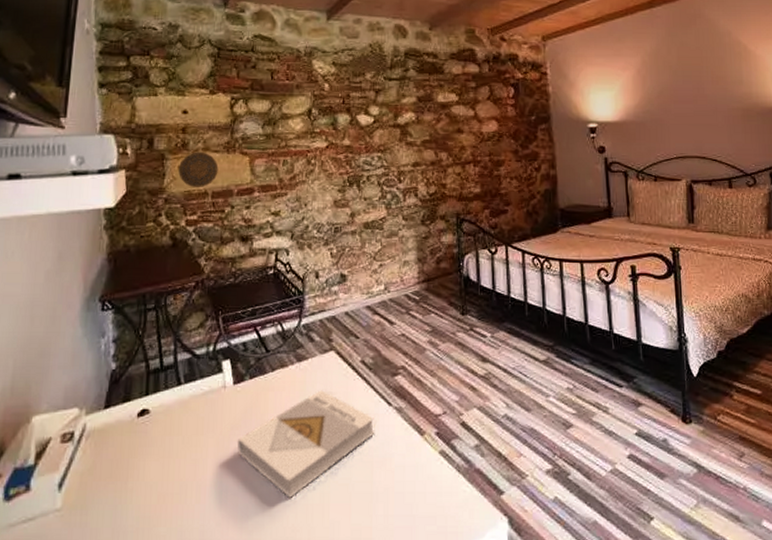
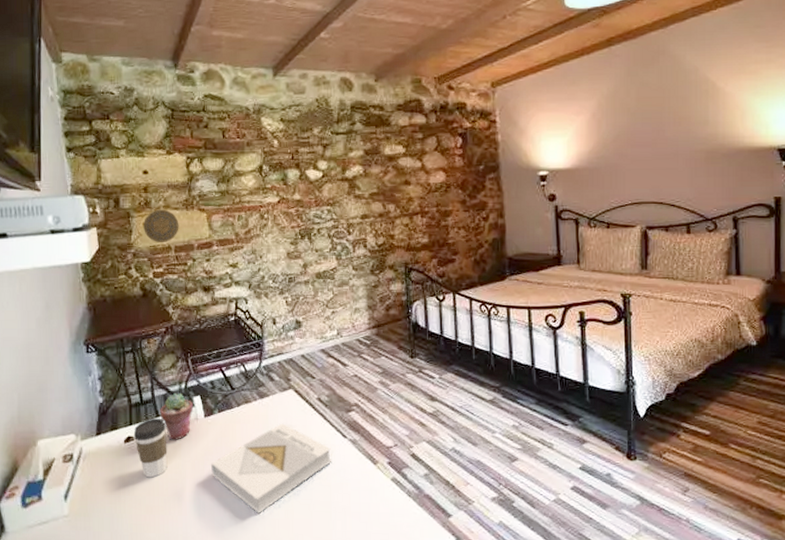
coffee cup: none [149,386,188,459] -> present [133,418,168,478]
potted succulent: none [182,357,221,412] -> present [160,393,193,440]

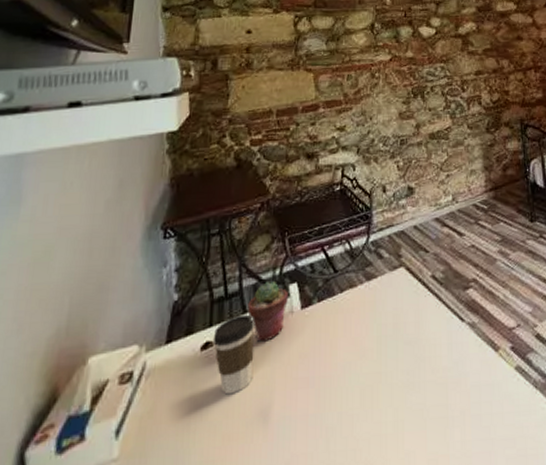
decorative plate: present [144,209,179,243] -> none [243,70,283,107]
book: present [211,423,332,513] -> none [307,309,449,429]

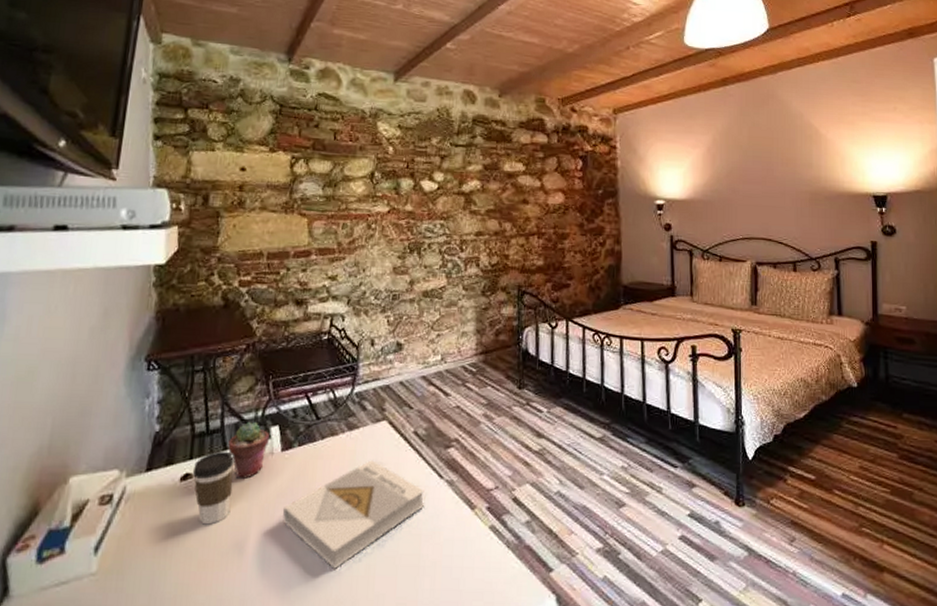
book: none [307,309,449,429] -> present [283,460,425,569]

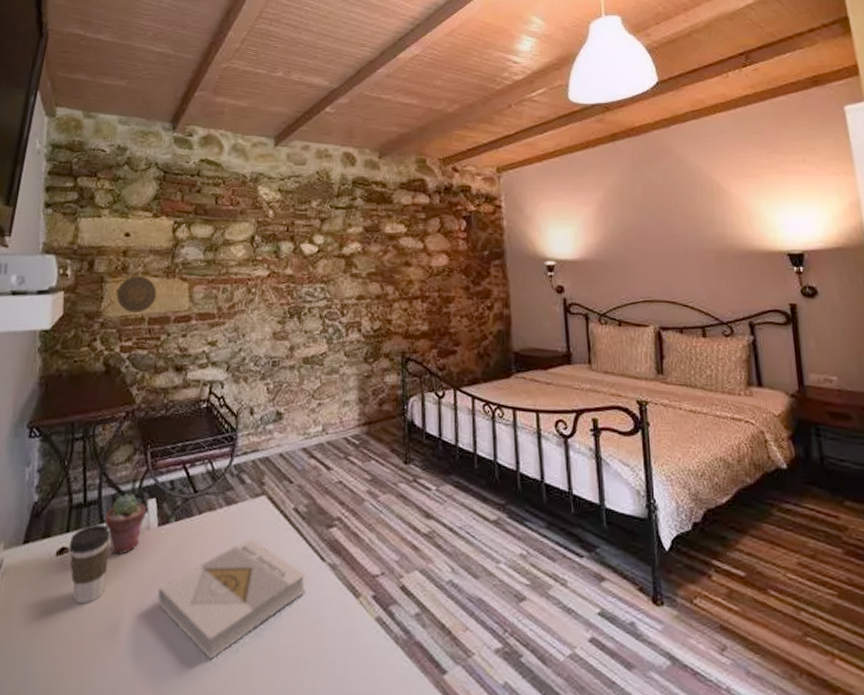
decorative plate: none [233,210,276,249] -> present [116,275,157,314]

